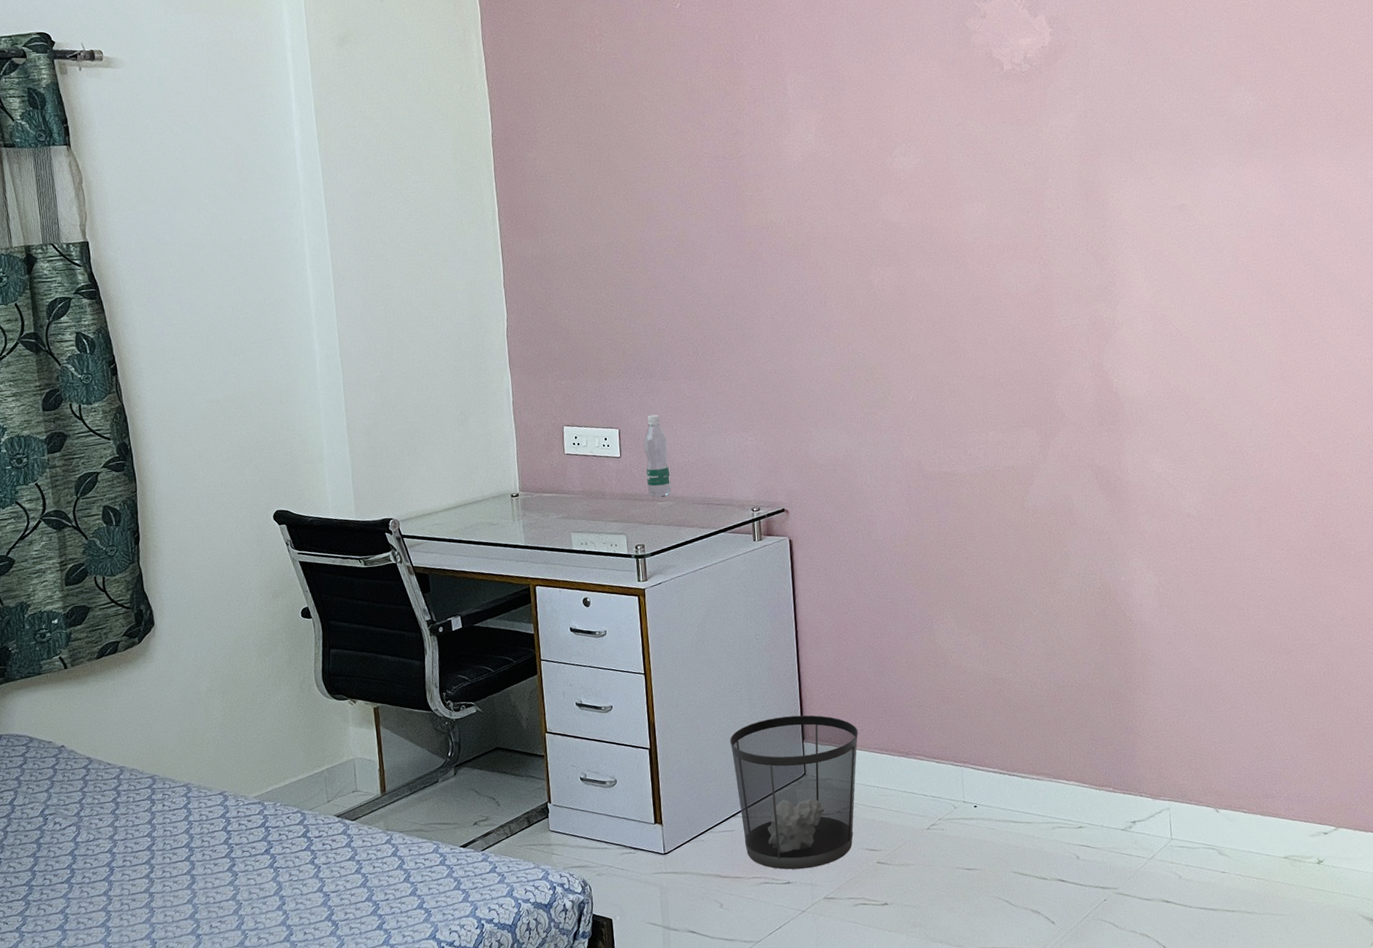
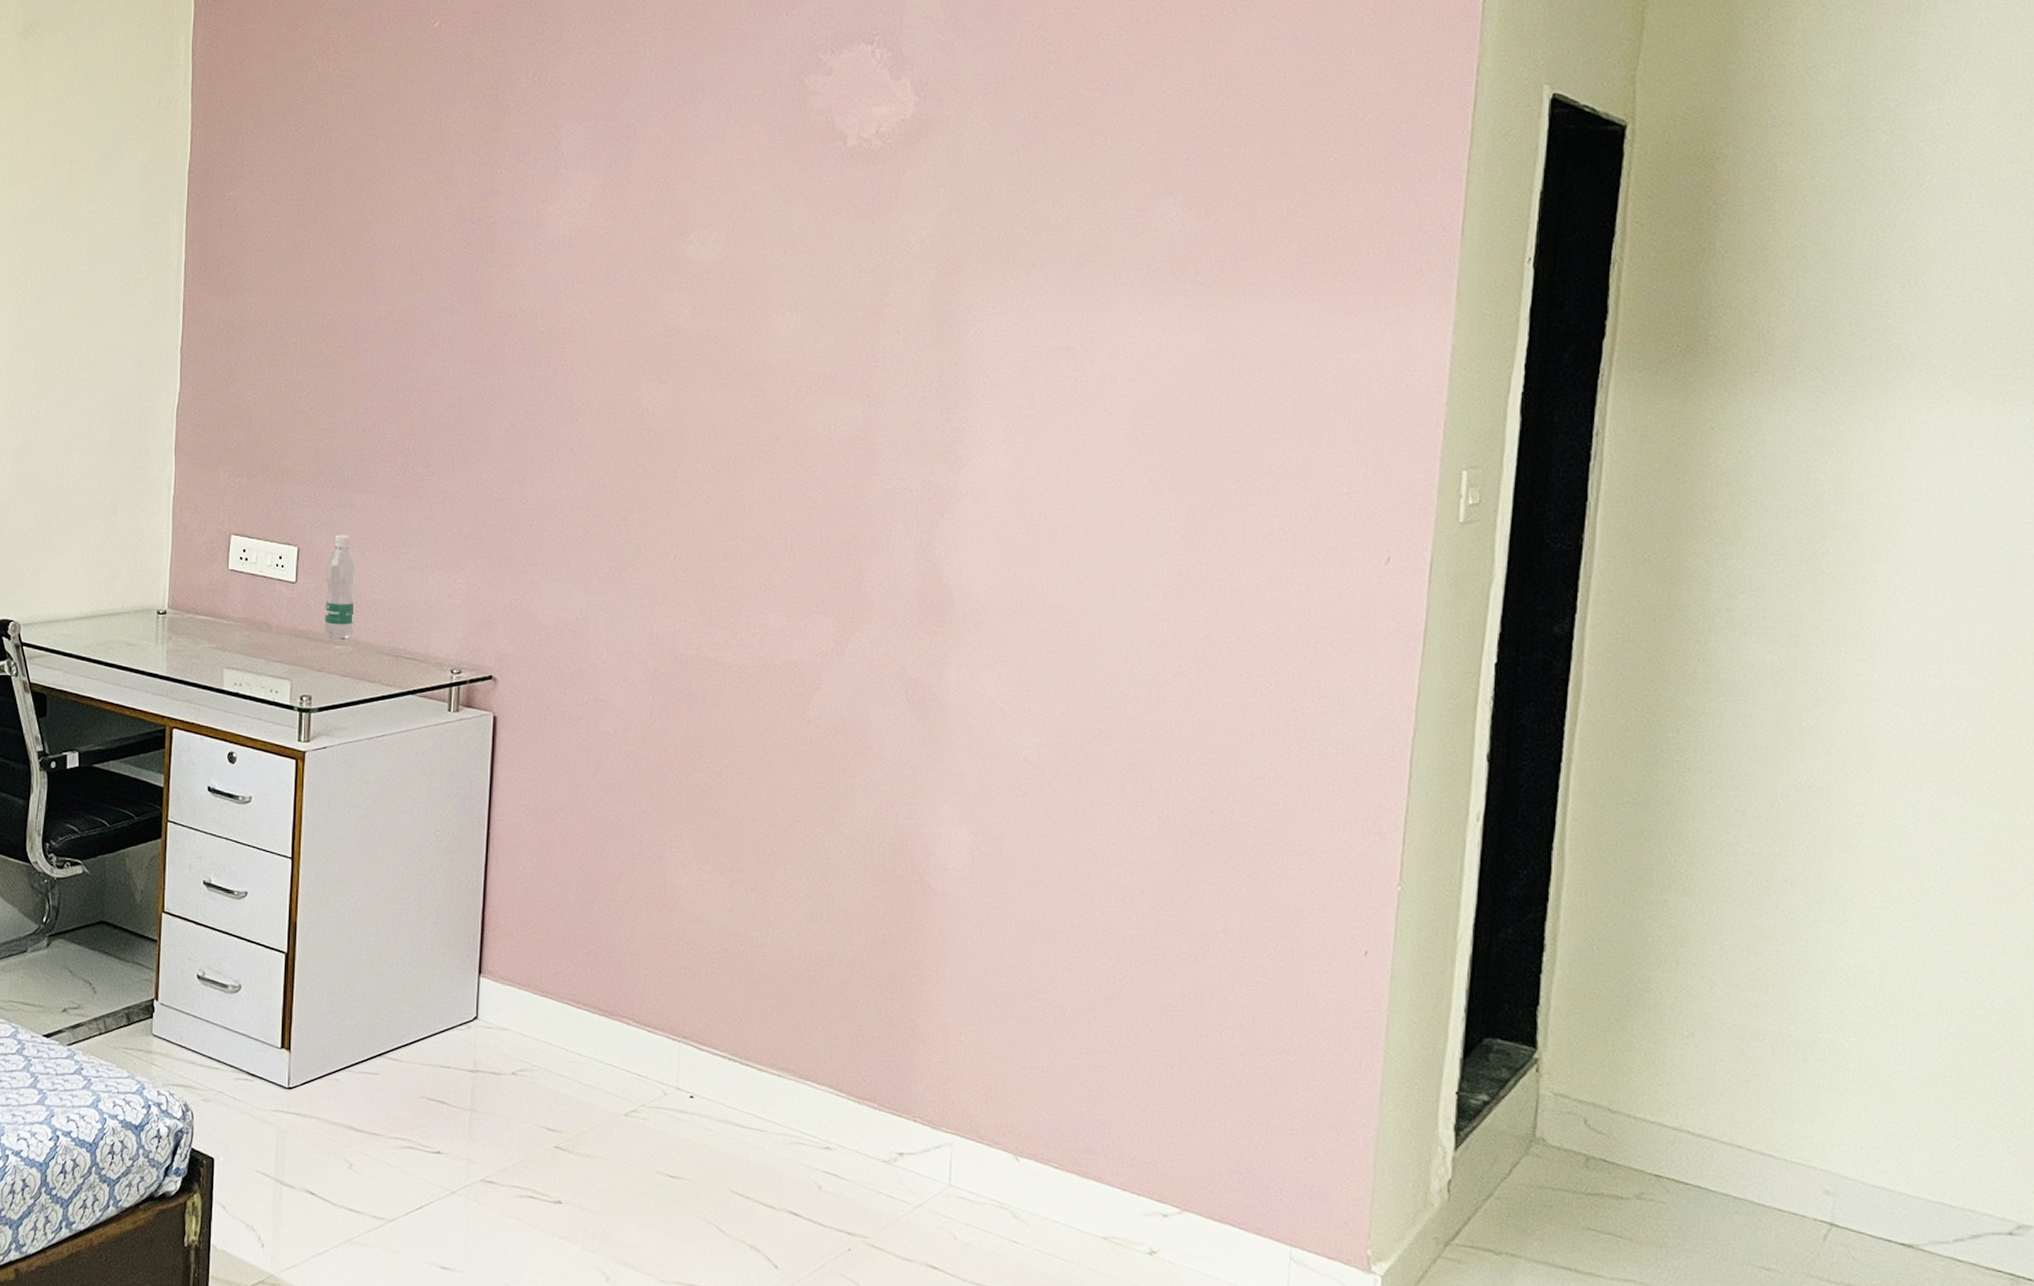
waste bin: present [729,715,858,870] -> none [386,939,551,1139]

